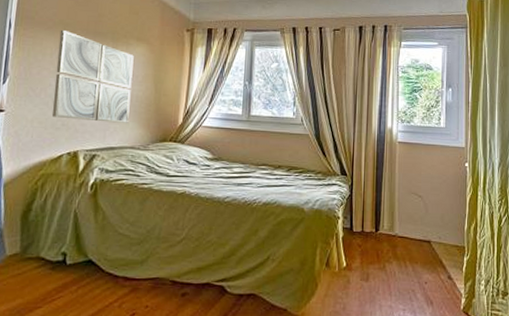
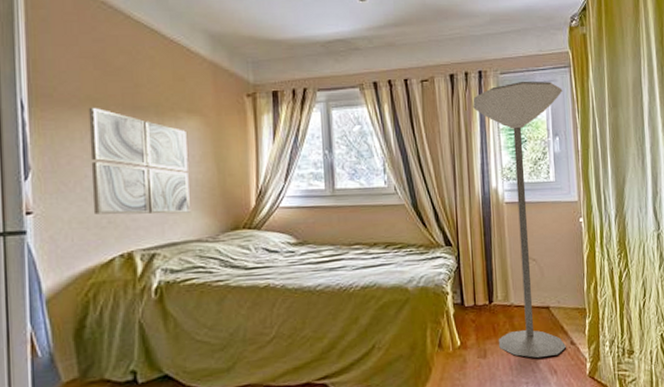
floor lamp: none [377,36,459,287] -> present [473,81,567,358]

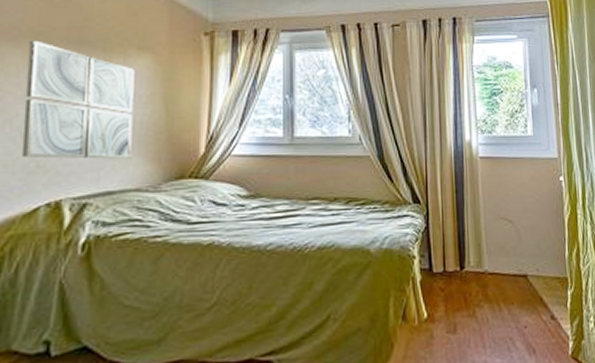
floor lamp: present [473,81,567,358] -> none [446,29,547,334]

